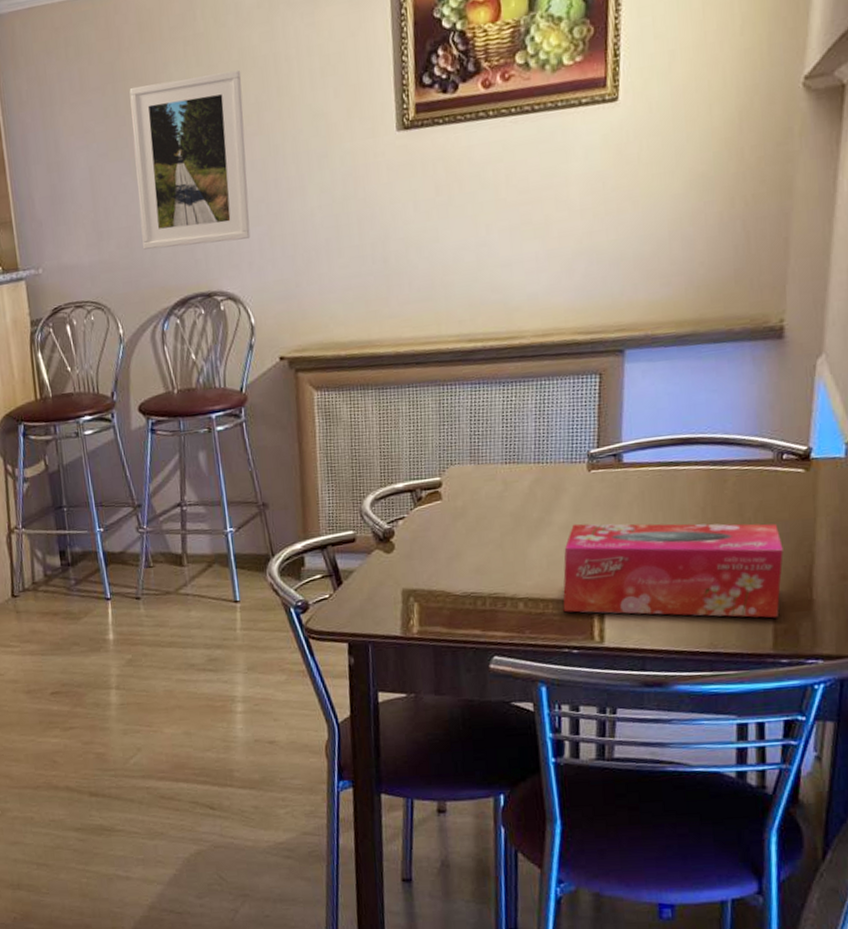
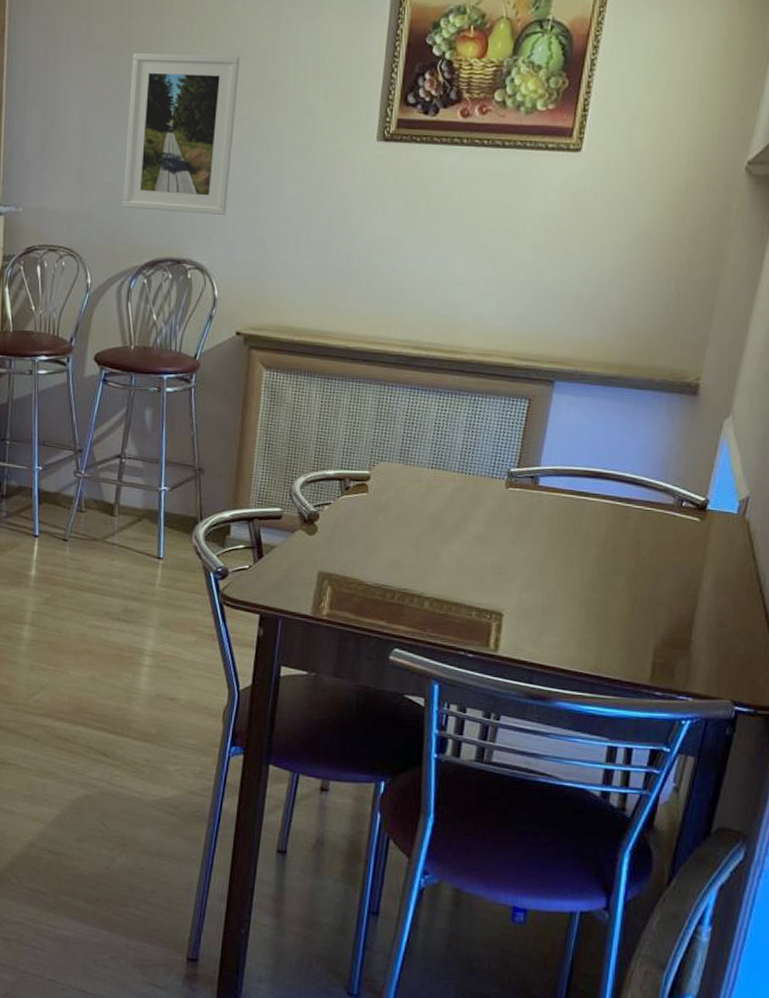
tissue box: present [563,523,784,618] -> none [465,535,671,653]

